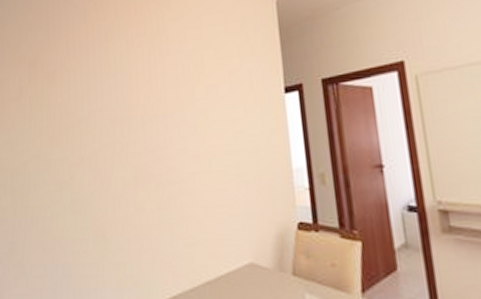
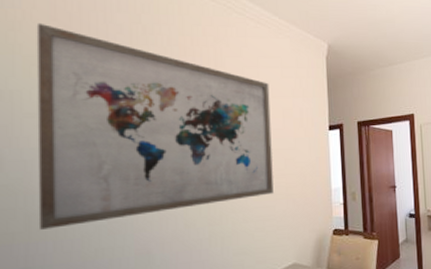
wall art: none [18,15,223,206] -> present [36,22,274,230]

